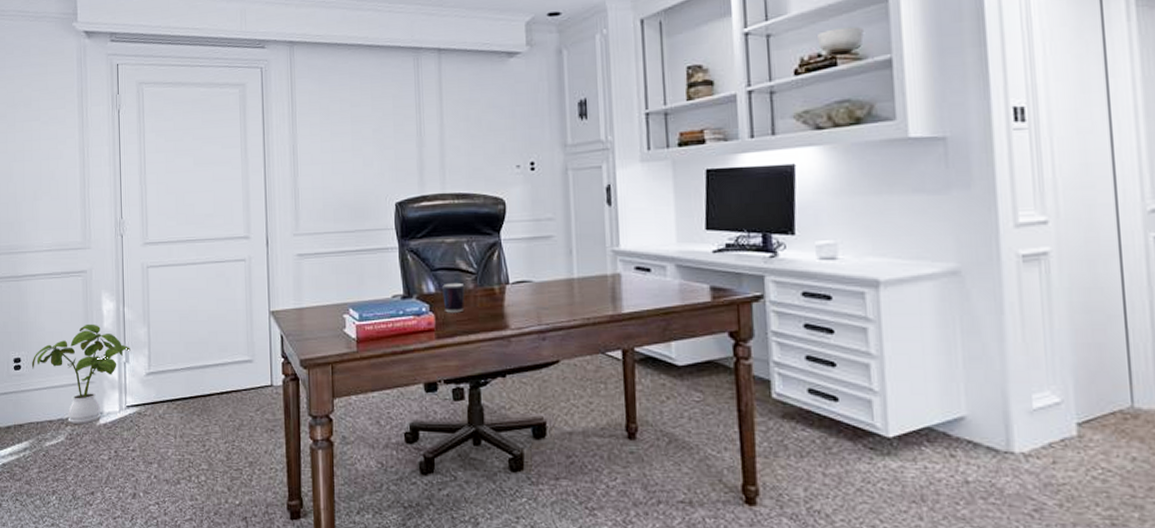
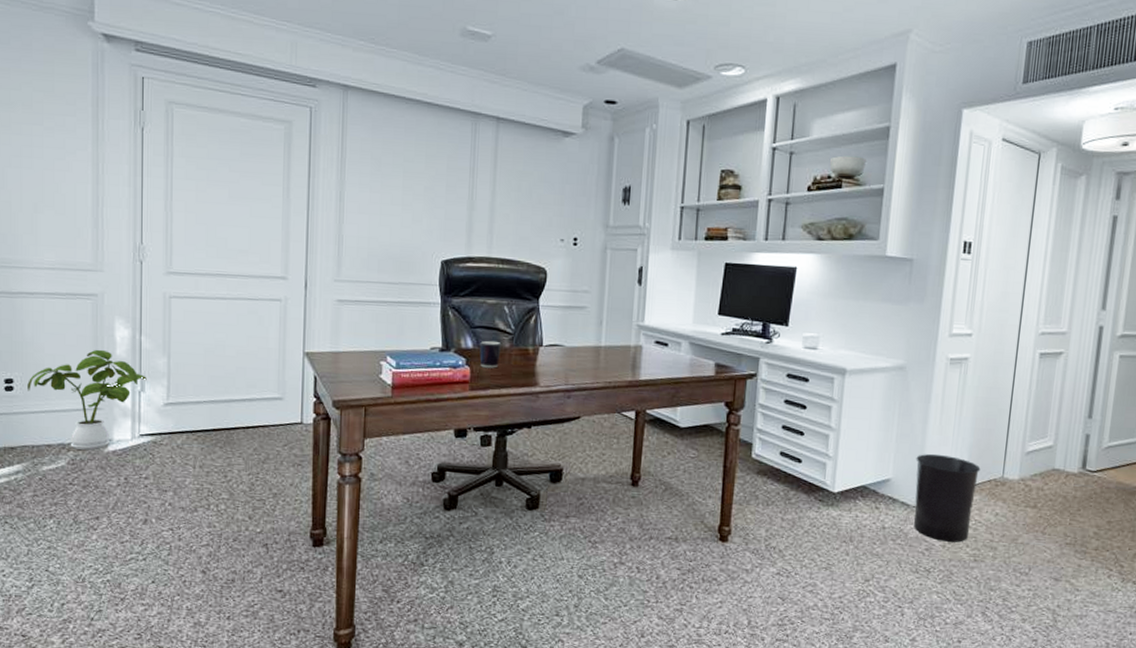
waste bin: none [996,382,1096,500] -> present [914,454,981,542]

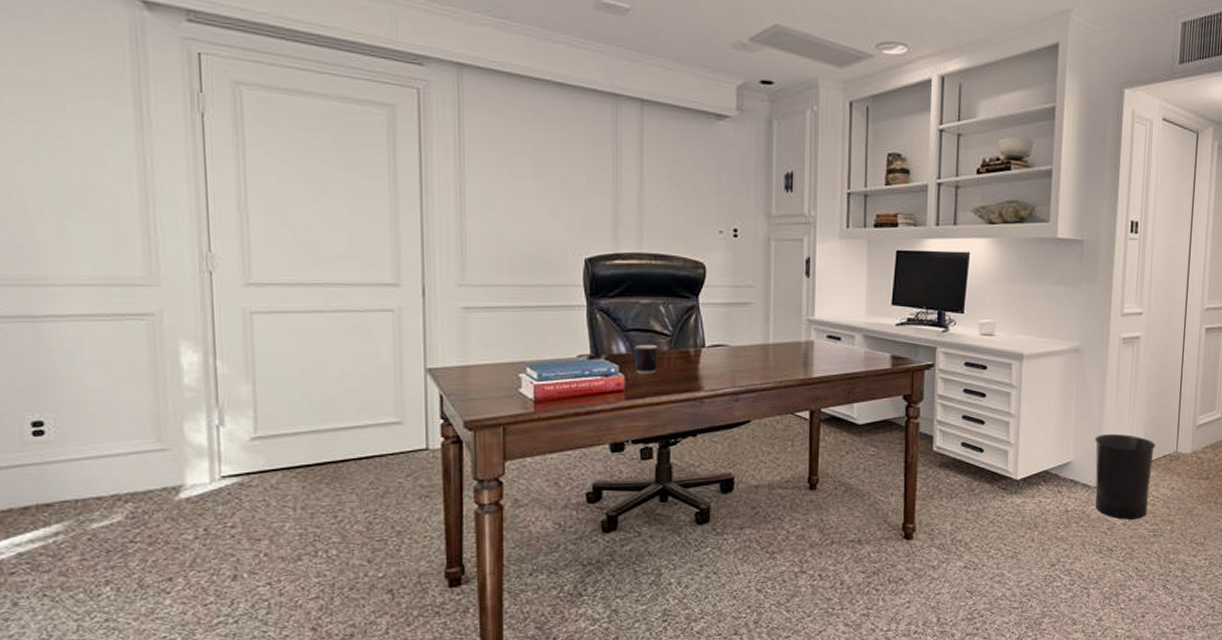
house plant: present [27,349,147,450] -> none [64,379,226,500]

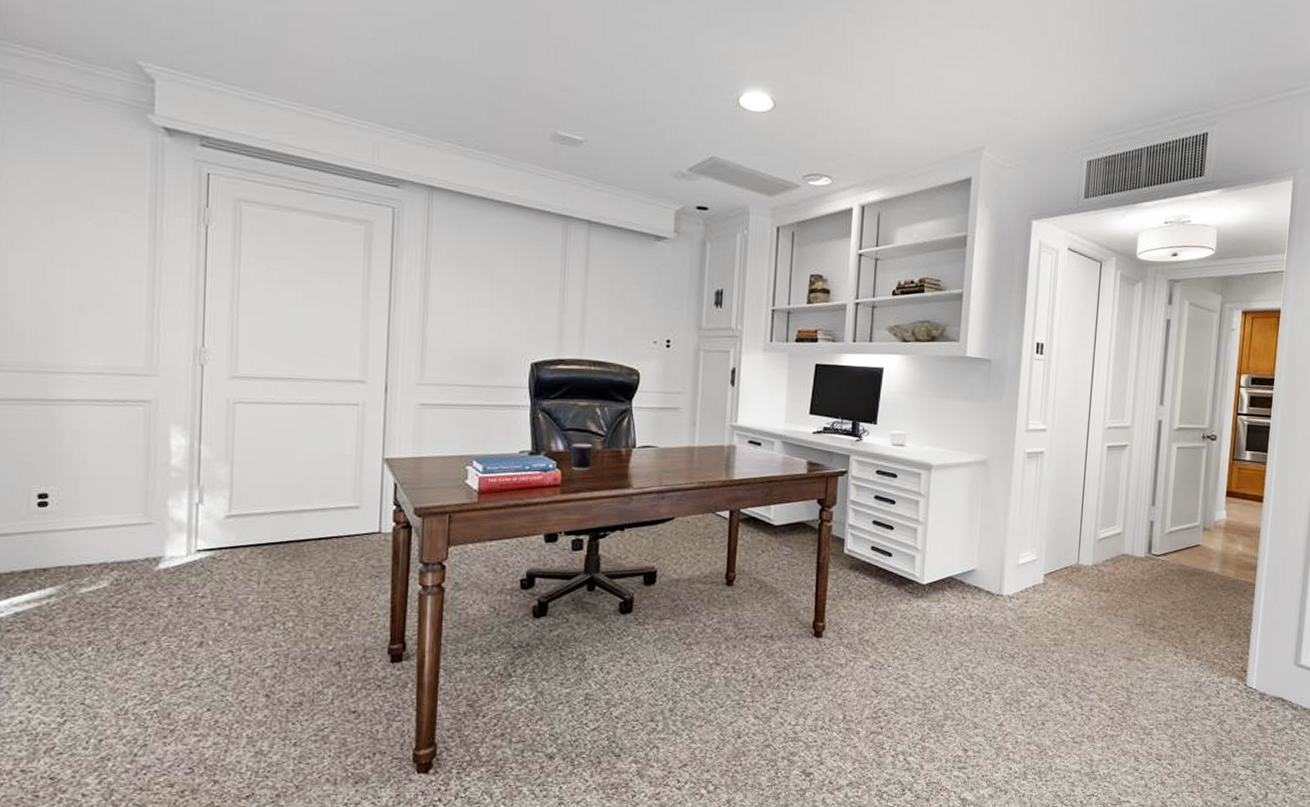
bowl: present [997,137,1034,161] -> none [912,262,946,285]
waste bin: present [1094,434,1156,519] -> none [998,544,1058,628]

